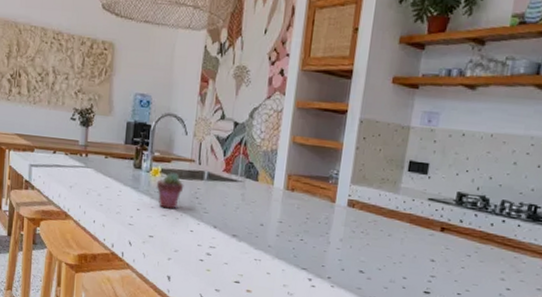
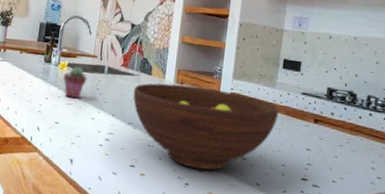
fruit bowl: none [237,190,401,285] -> present [133,83,279,171]

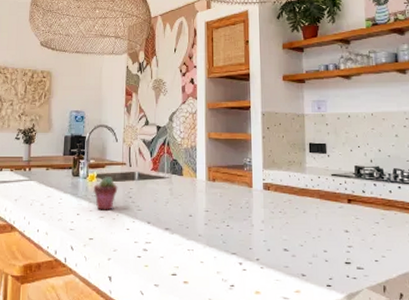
fruit bowl: present [133,83,279,171] -> none [166,181,312,268]

